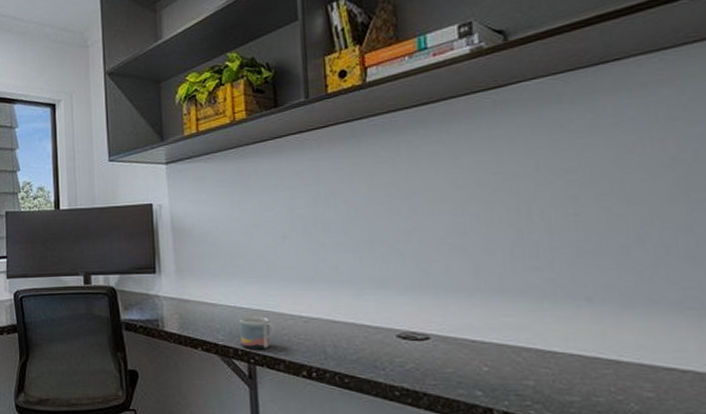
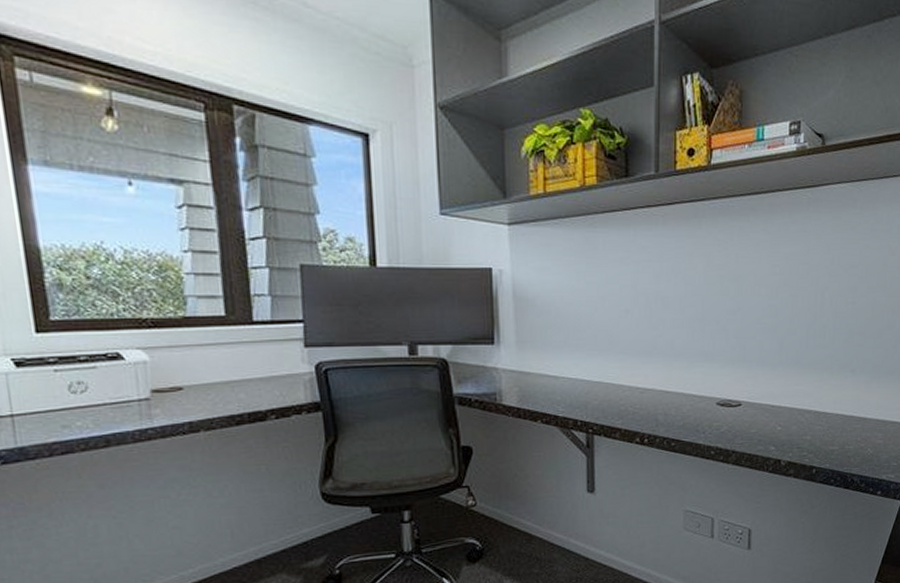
mug: present [239,316,276,350] -> none [580,388,614,420]

